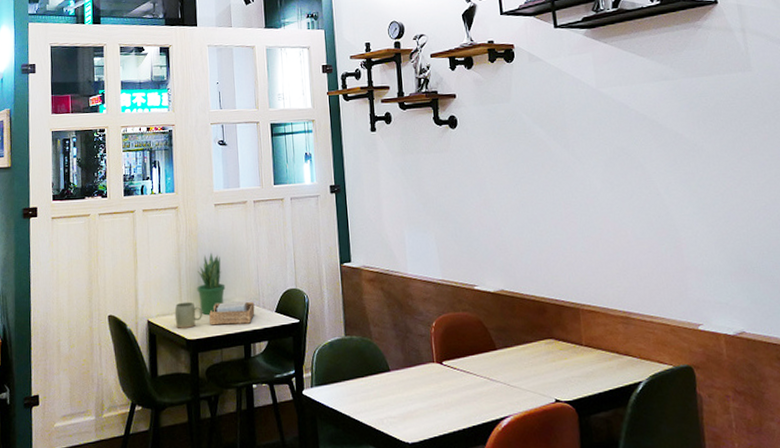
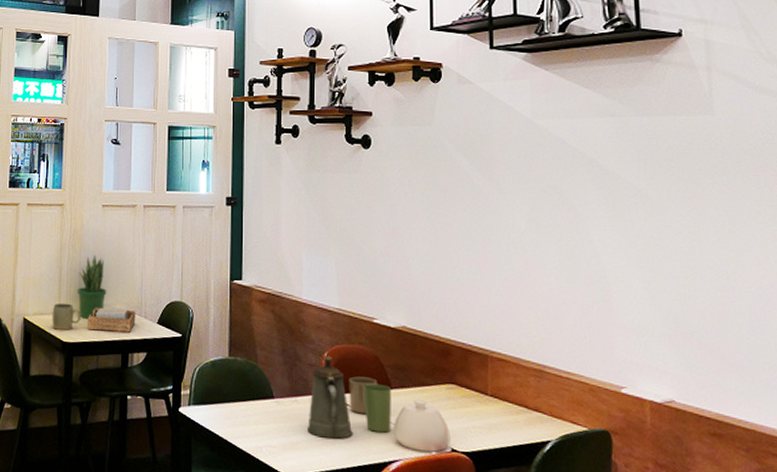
coffee pot: none [423,325,466,403] -> present [307,355,353,439]
mug: none [457,341,484,377] -> present [349,376,378,414]
cup: none [470,346,500,392] -> present [363,383,391,433]
sugar bowl: none [501,357,554,405] -> present [393,400,450,452]

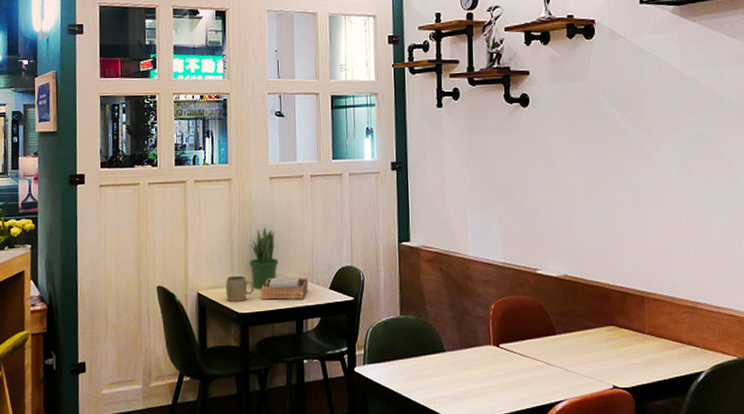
coffee pot: present [307,355,353,439] -> none [478,307,521,385]
mug: present [349,376,378,414] -> none [515,325,543,360]
cup: present [363,383,391,433] -> none [529,330,557,376]
sugar bowl: present [393,400,450,452] -> none [558,343,612,390]

